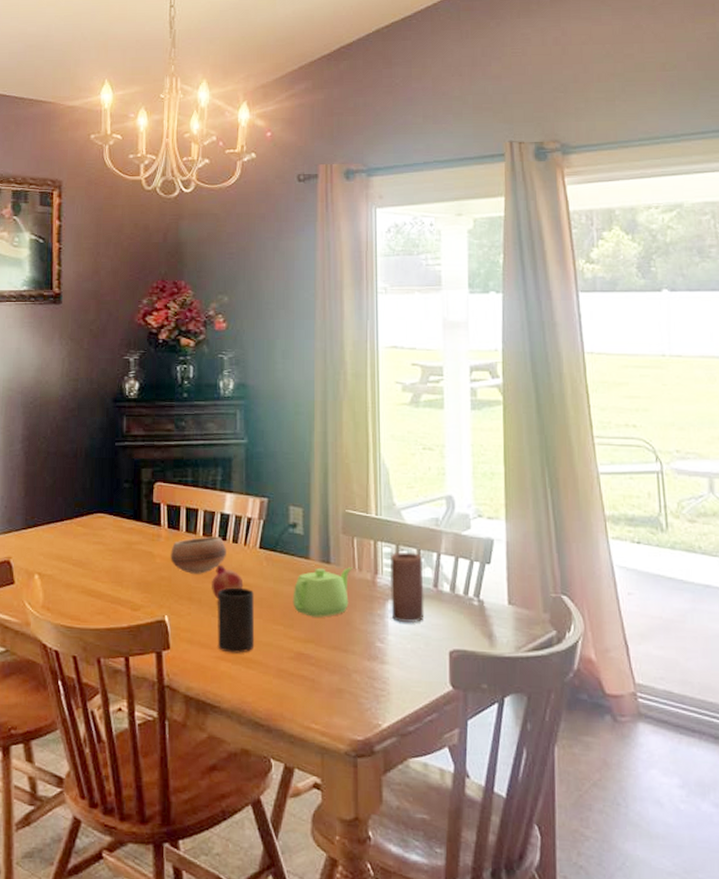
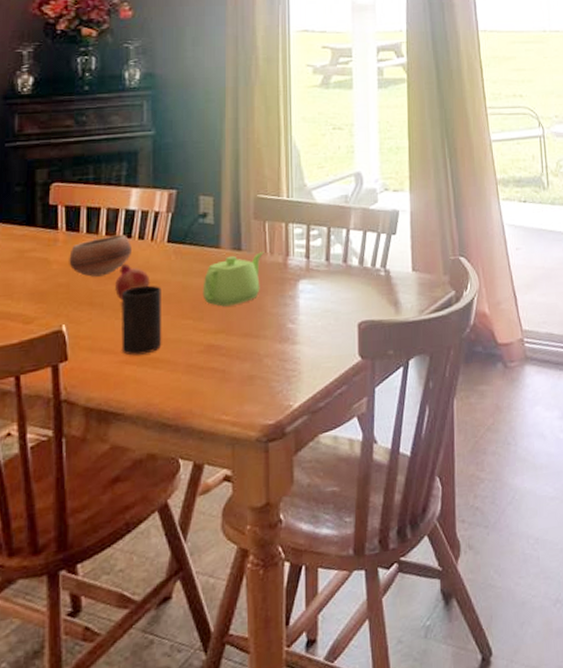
candle: present [389,552,425,622] -> none [300,231,335,301]

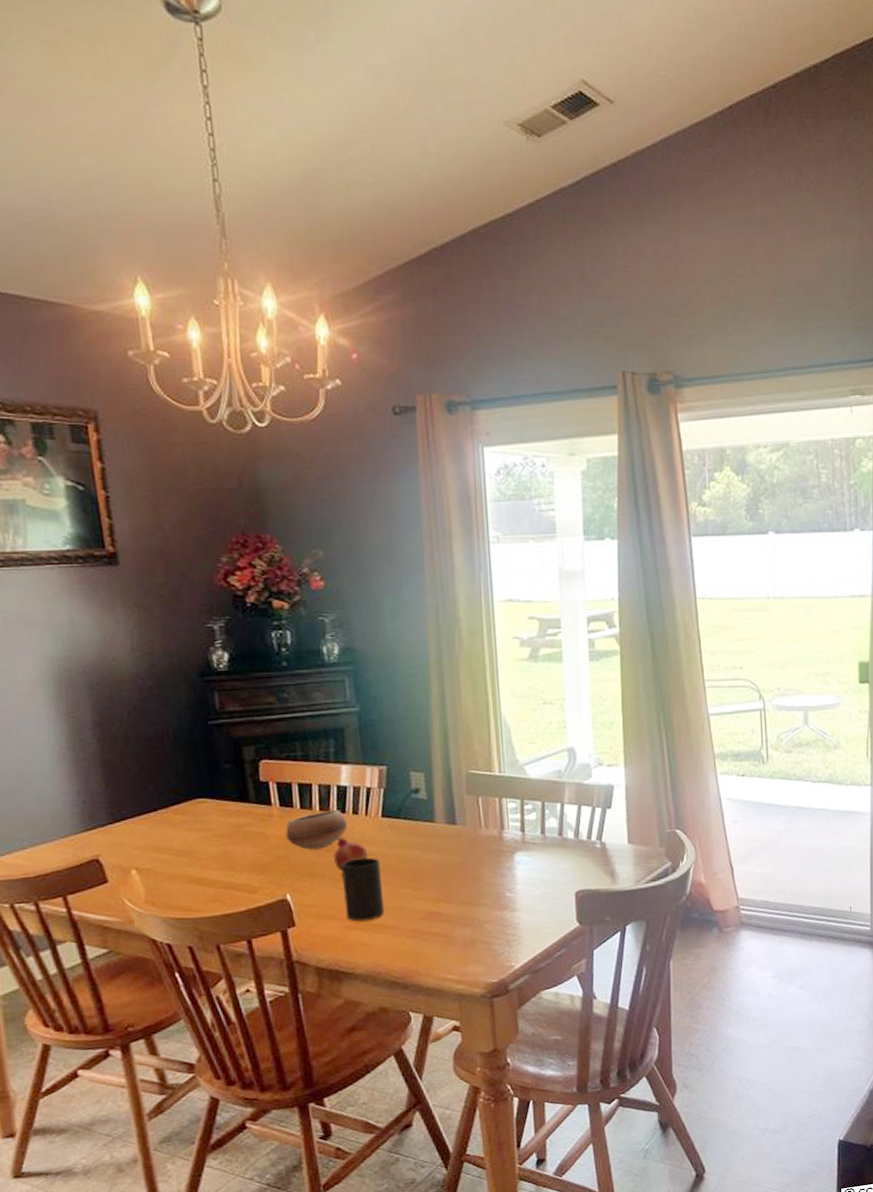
teapot: present [202,252,264,307] -> none [420,825,479,877]

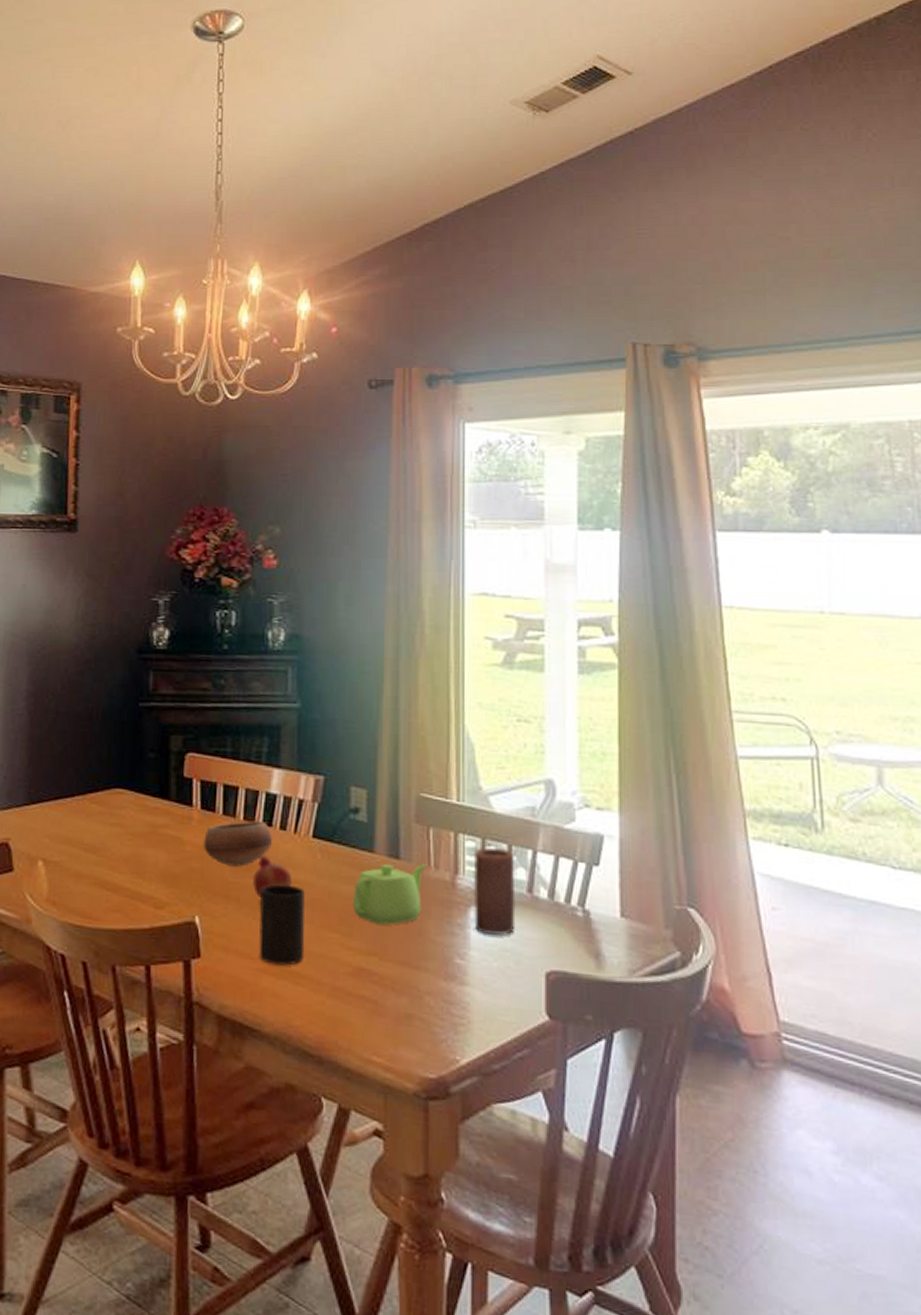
teapot: none [420,825,479,877] -> present [352,863,427,925]
candle: none [515,805,551,872] -> present [473,848,516,935]

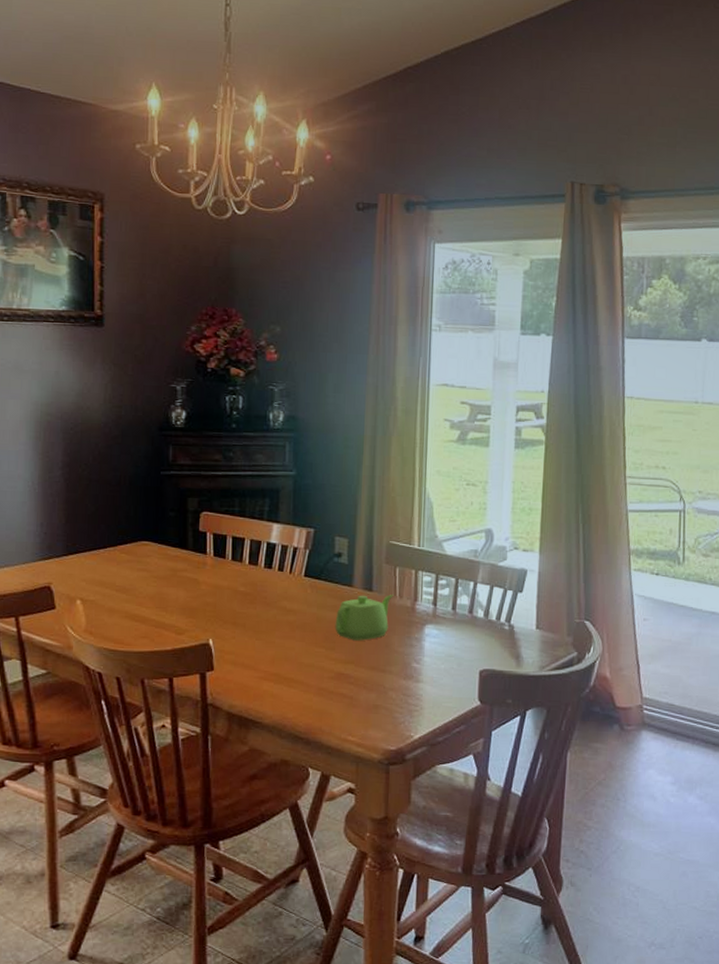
bowl: present [203,820,272,867] -> none [216,564,272,600]
fruit: present [253,855,293,898] -> none [256,591,288,623]
cup: present [259,884,305,966] -> none [260,613,298,674]
candle: present [473,848,516,935] -> none [428,581,461,645]

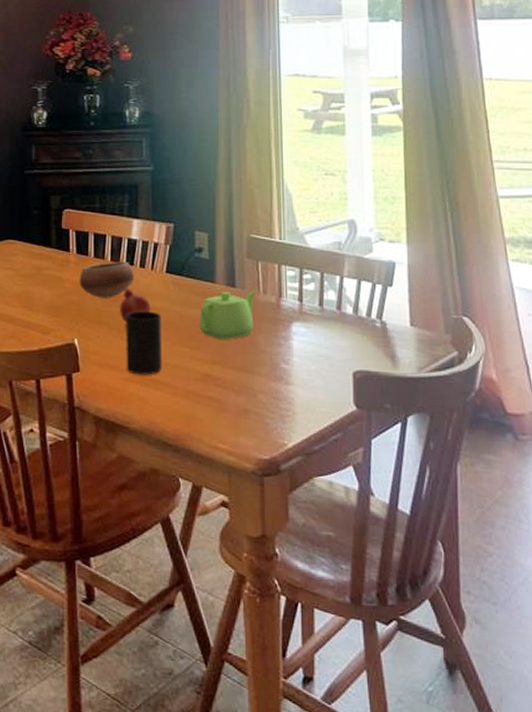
bowl: none [216,564,272,600] -> present [79,261,134,298]
fruit: none [256,591,288,623] -> present [120,288,151,322]
cup: none [260,613,298,674] -> present [126,311,162,375]

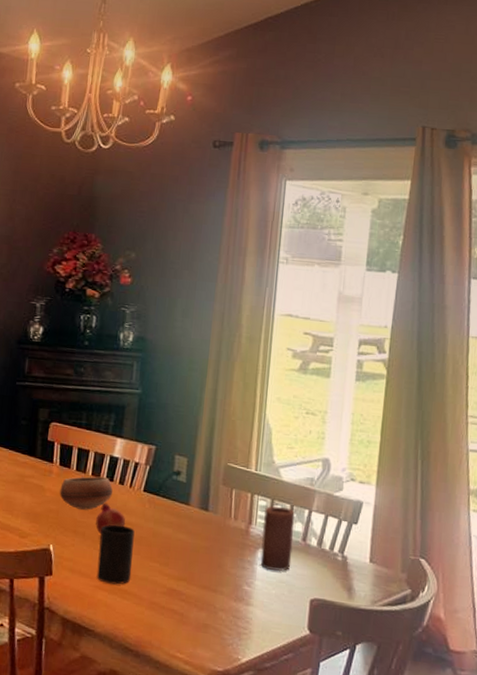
teapot: present [199,290,257,340] -> none [170,514,229,559]
candle: none [293,276,328,344] -> present [260,506,295,571]

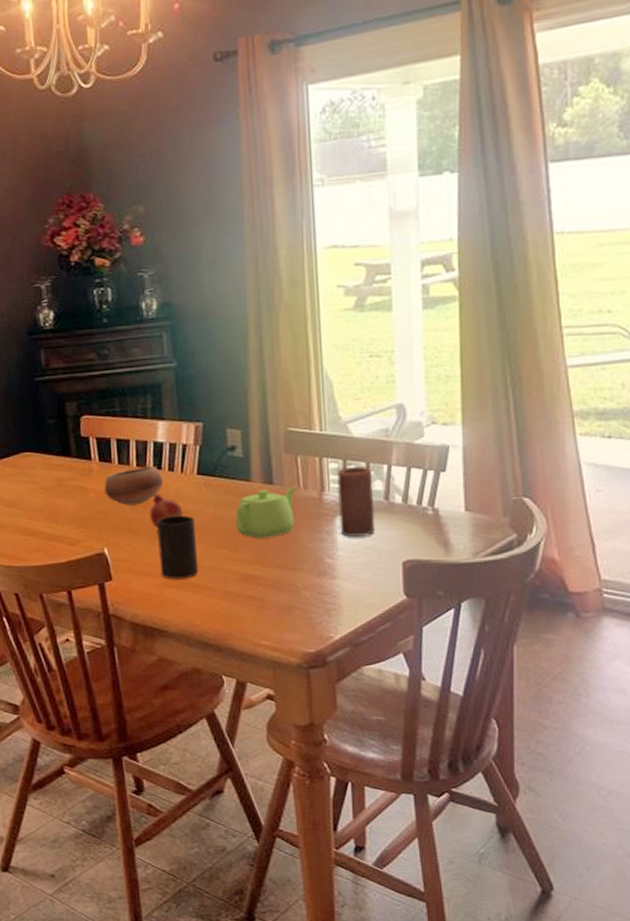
teapot: none [170,514,229,559] -> present [235,486,297,539]

